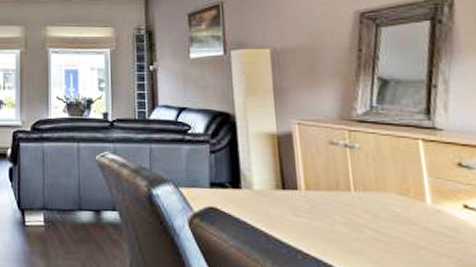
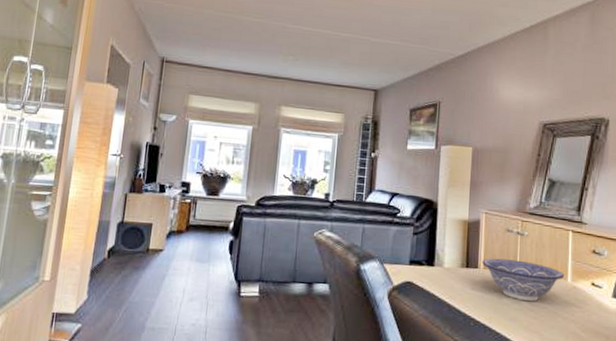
decorative bowl: none [302,177,421,230] -> present [482,258,565,302]

